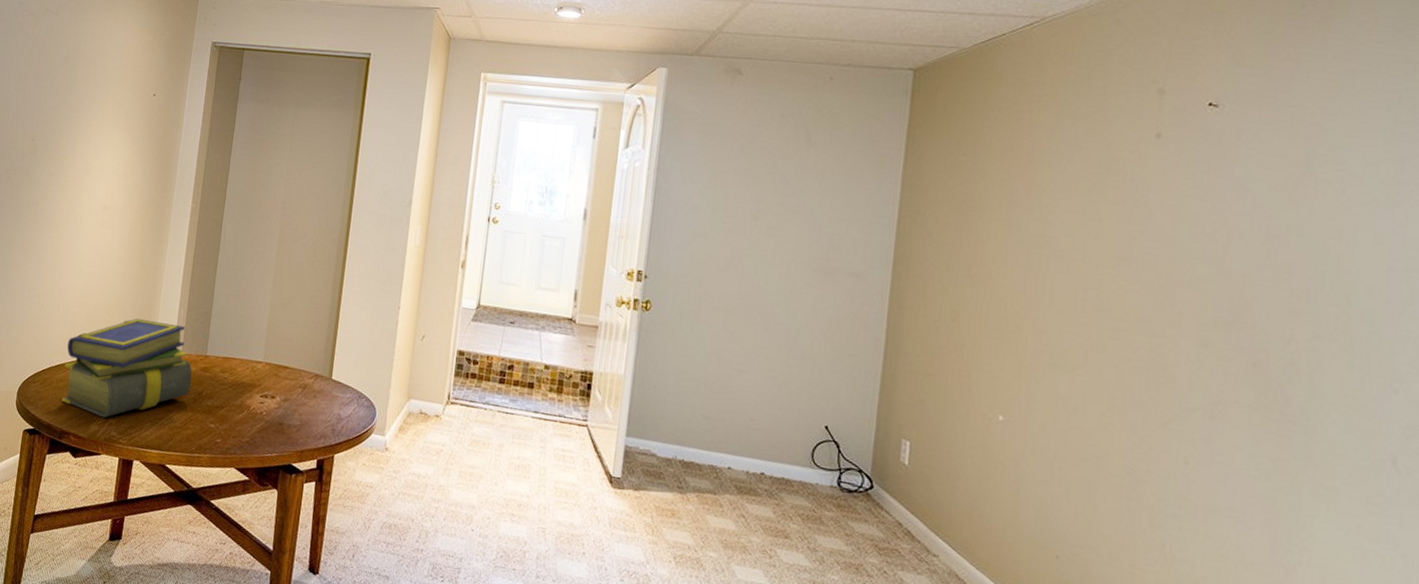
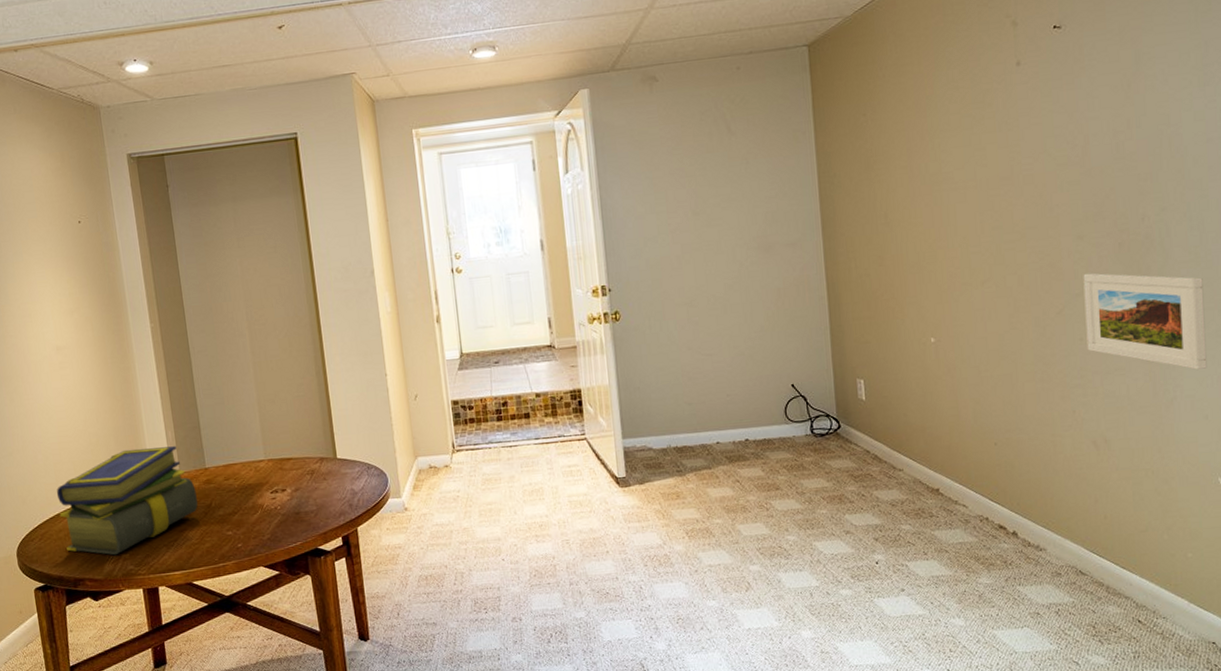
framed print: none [1192,387,1359,538] -> present [1083,272,1207,370]

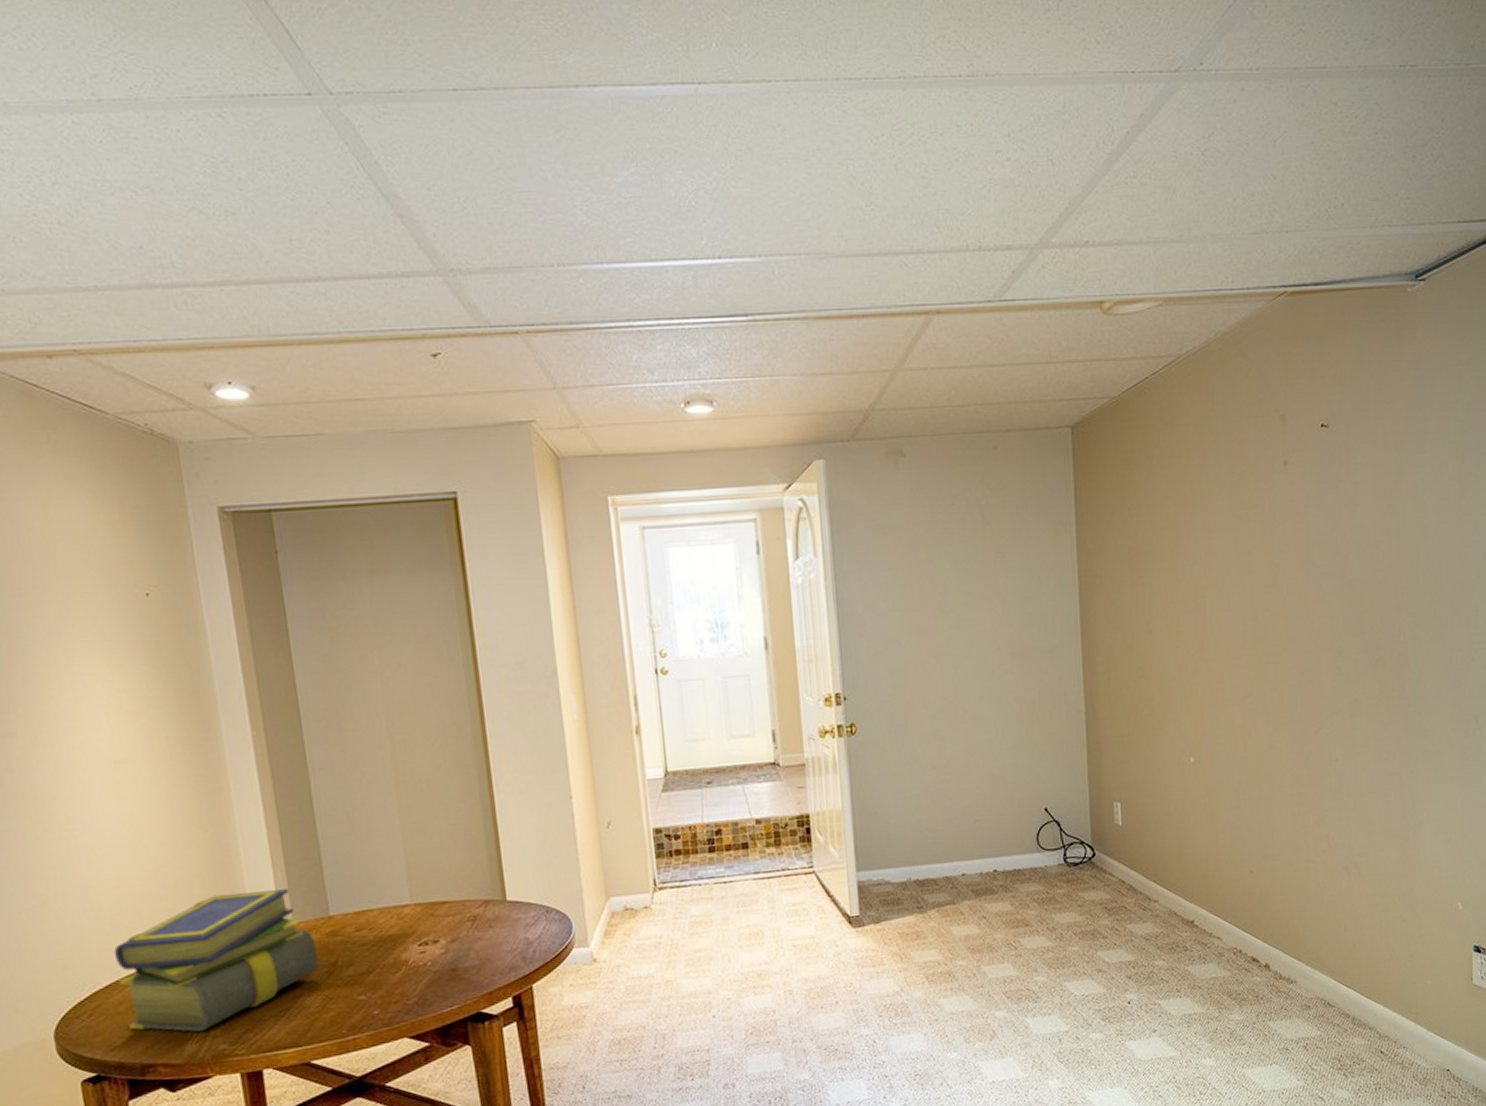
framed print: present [1083,272,1207,370] -> none [1341,690,1452,792]

